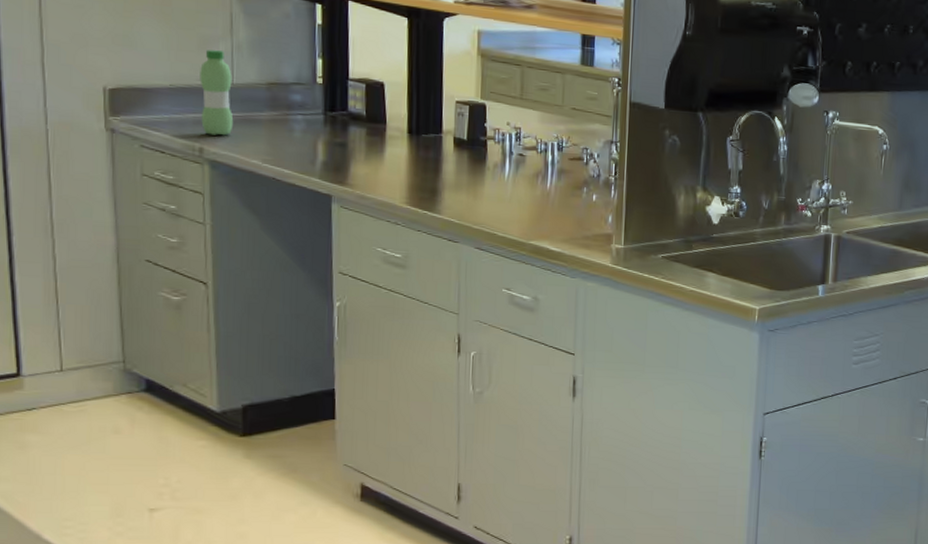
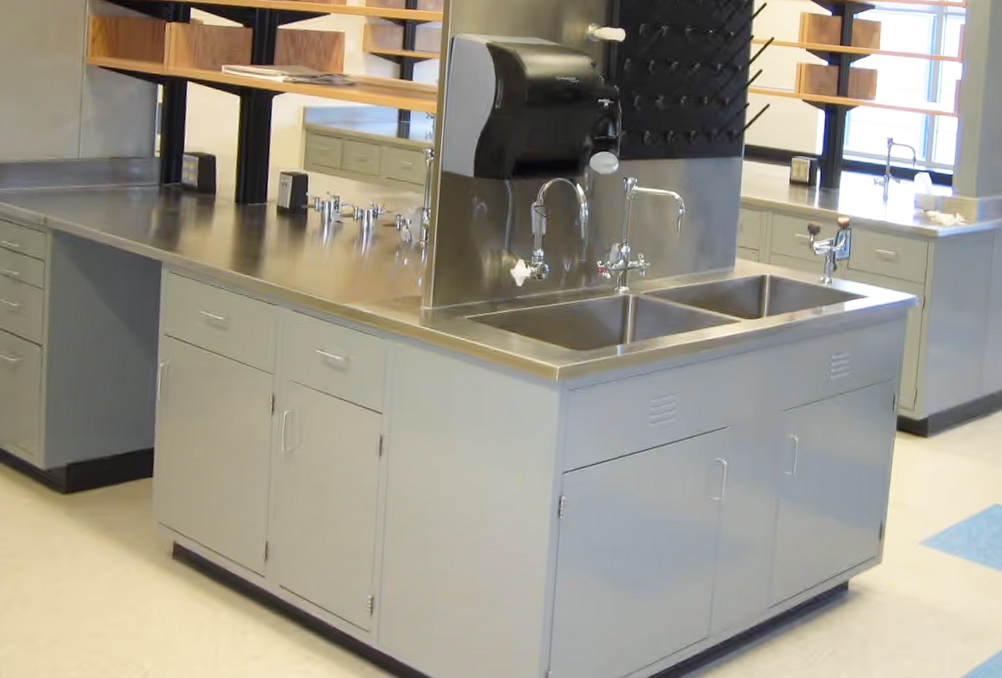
water bottle: present [200,50,234,136] -> none [47,127,79,207]

